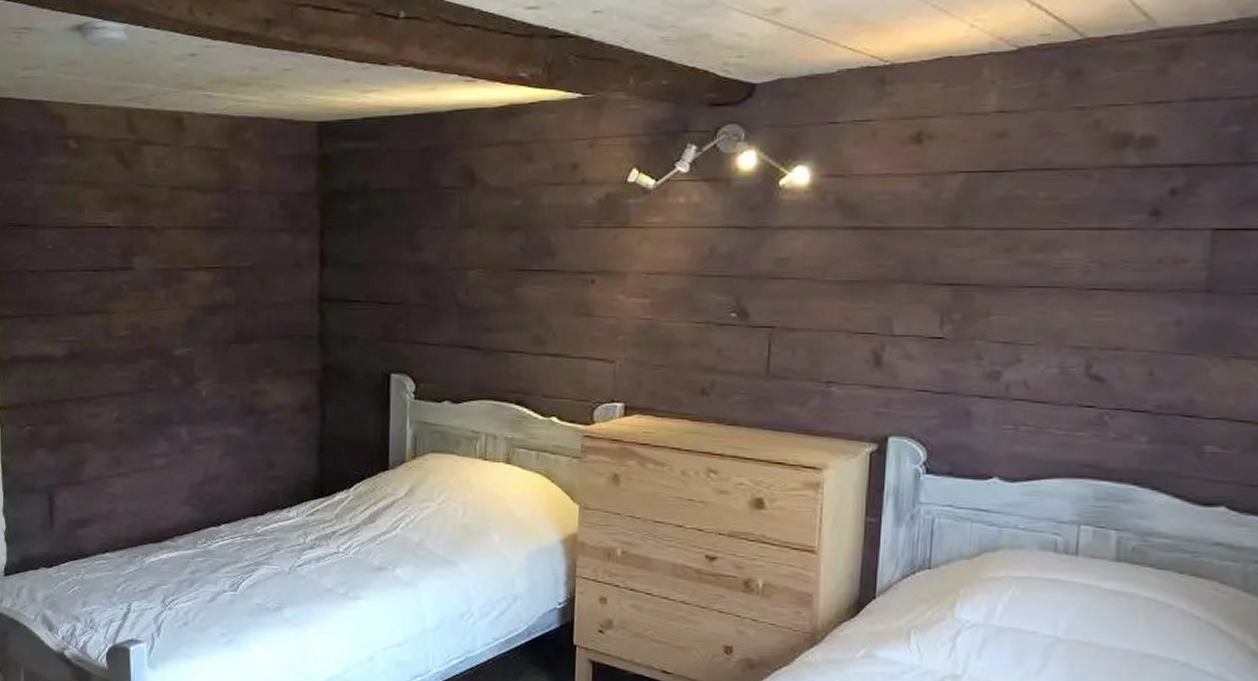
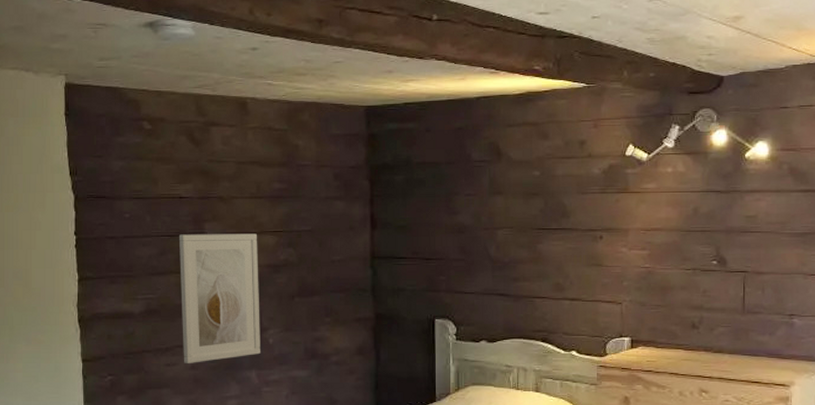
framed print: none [105,269,193,415] -> present [179,233,260,363]

